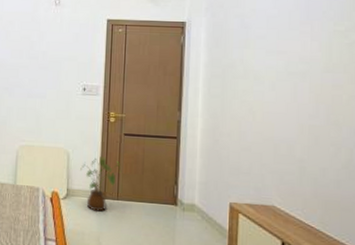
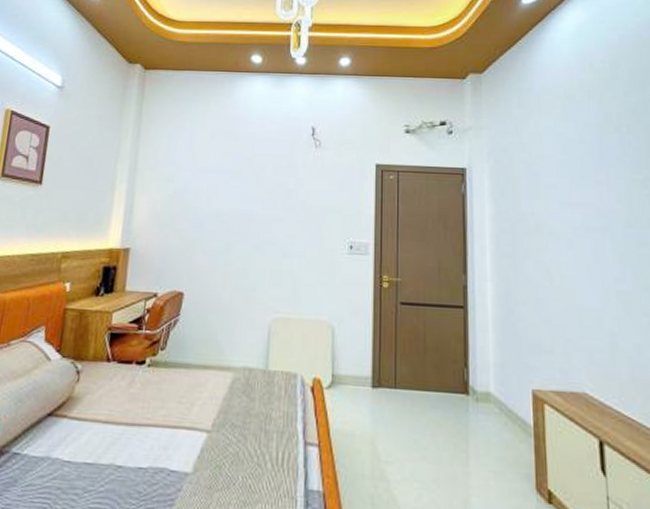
house plant: present [80,157,122,212] -> none [348,332,399,405]

